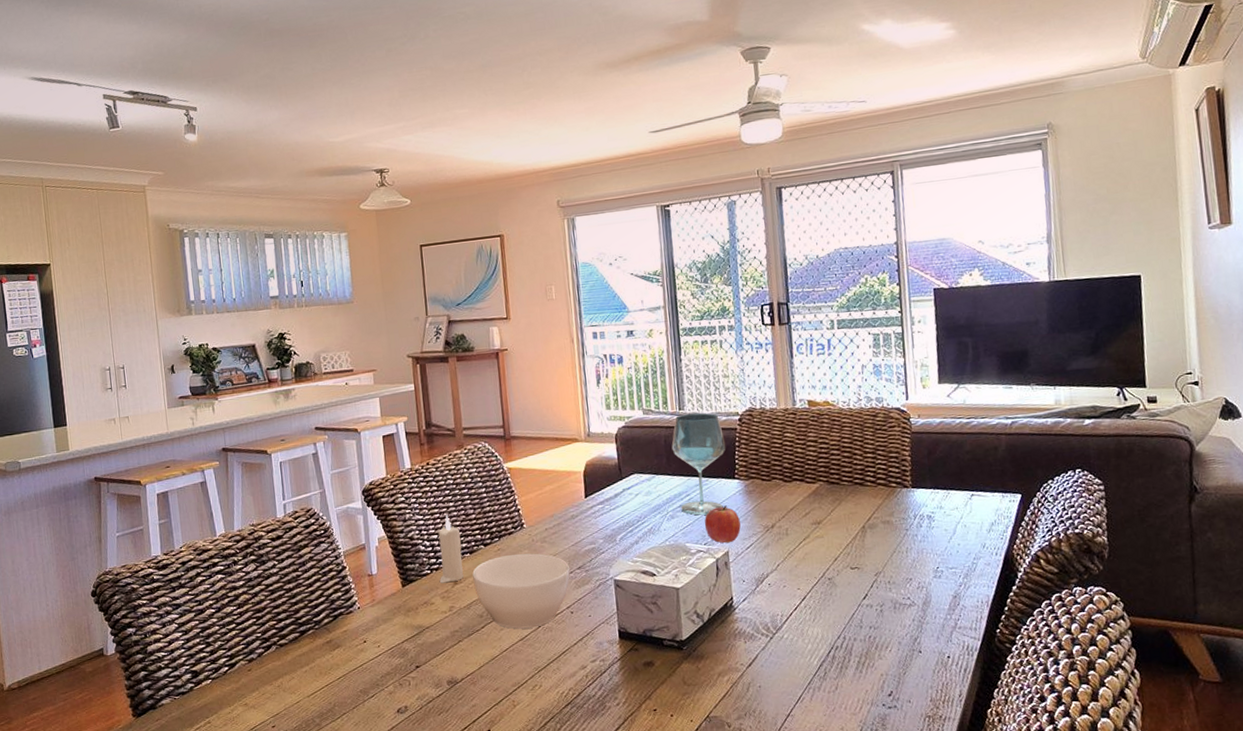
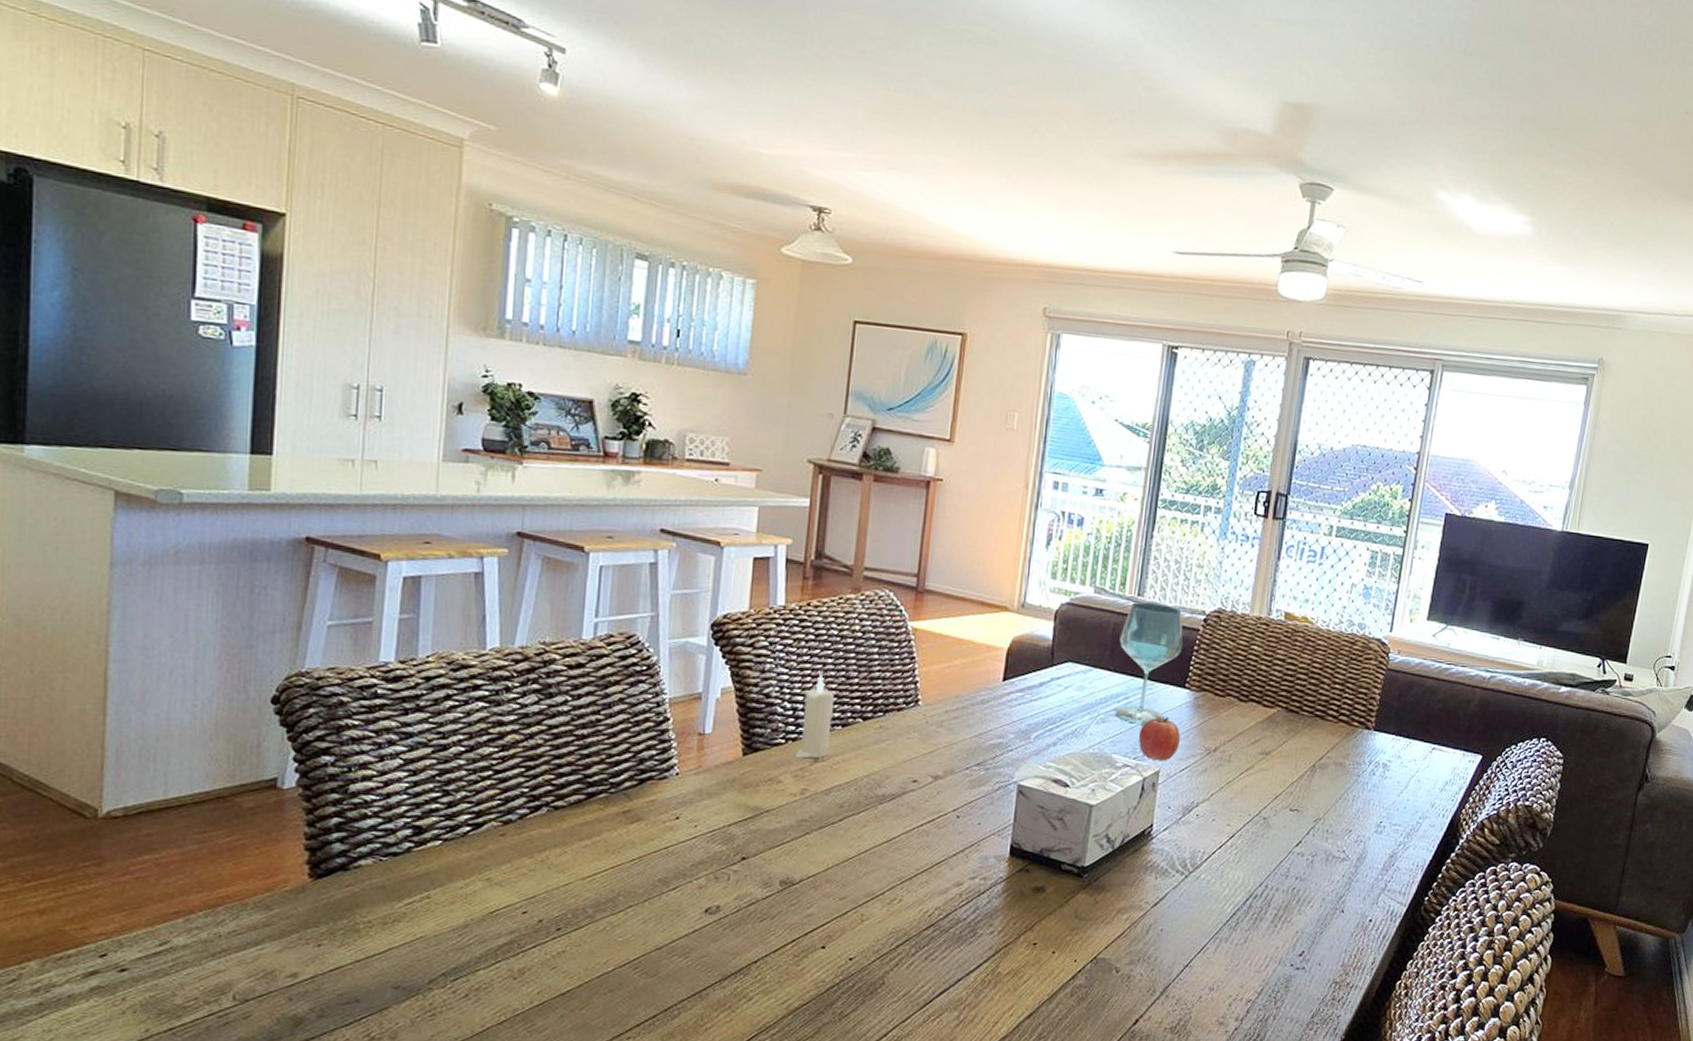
bowl: present [472,553,570,629] -> none [839,735,966,829]

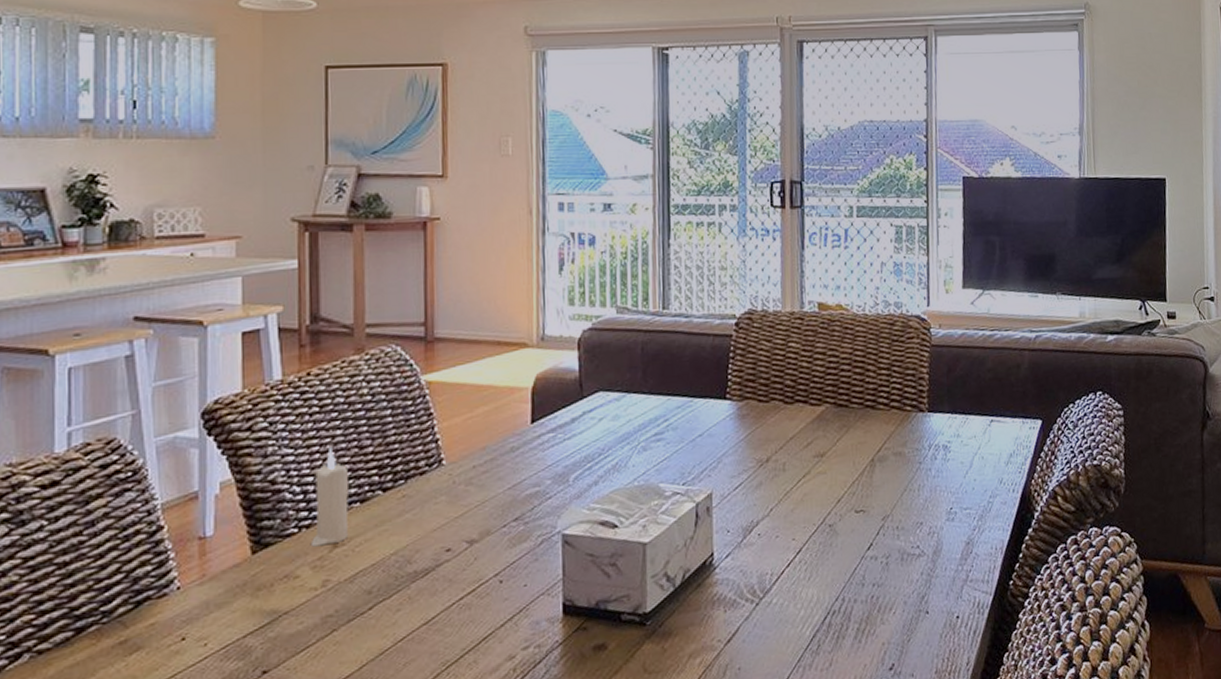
wine glass: present [1115,601,1184,724] -> none [650,314,718,447]
fruit: present [1138,717,1180,762] -> none [684,433,729,483]

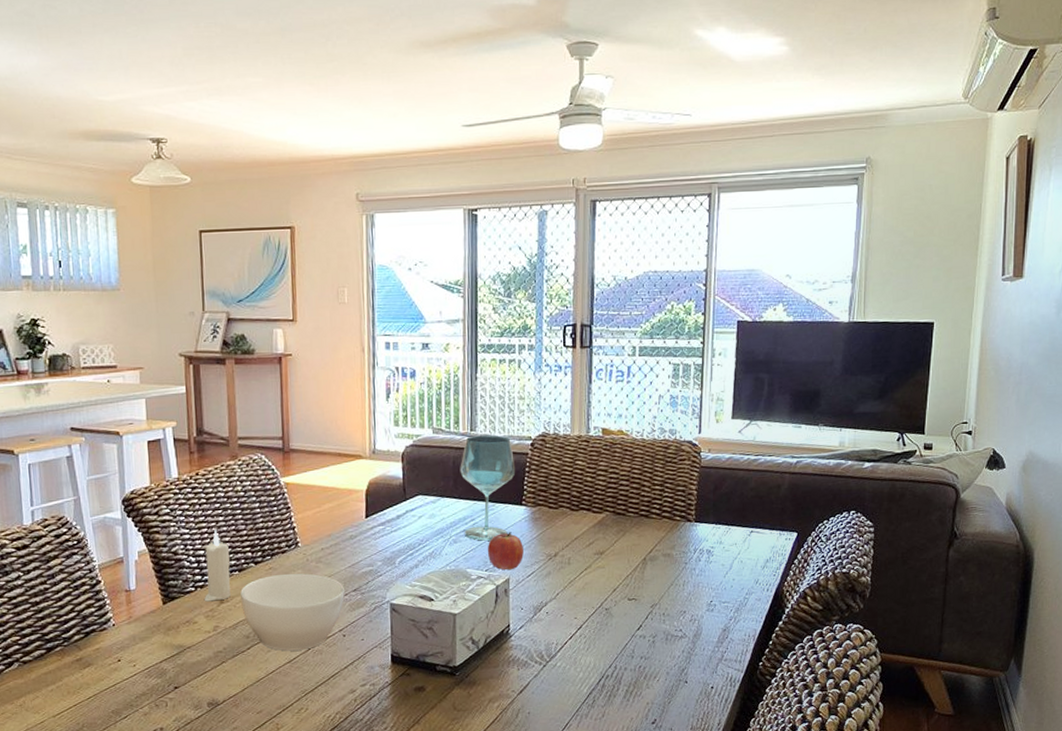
bowl: none [362,500,503,609] -> present [240,573,345,651]
wine glass: none [650,314,718,447] -> present [460,435,516,541]
fruit: none [684,433,729,483] -> present [487,532,524,571]

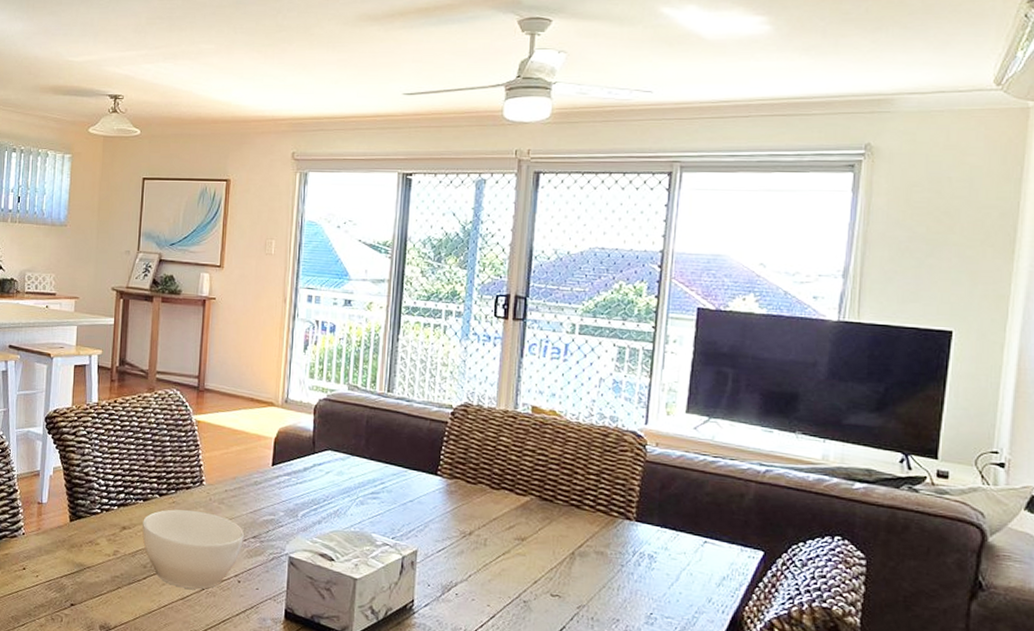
candle: present [204,529,232,602] -> none [108,457,137,526]
wine glass: present [460,435,516,541] -> none [373,397,433,507]
fruit: present [487,532,524,571] -> none [395,501,435,542]

